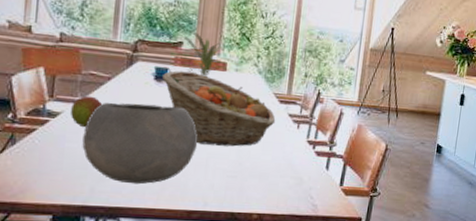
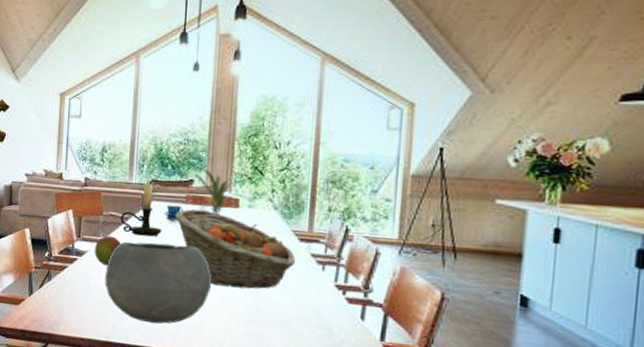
candle holder: none [102,36,148,98] -> present [120,177,162,237]

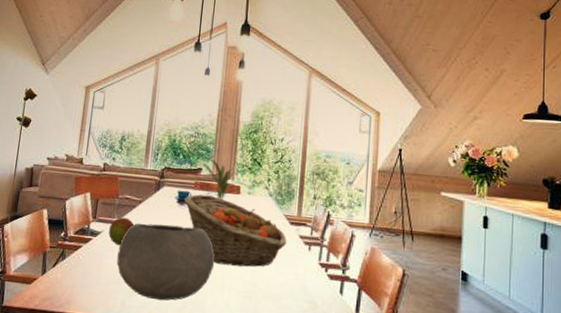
candle holder: present [120,177,162,237] -> none [134,164,172,219]

